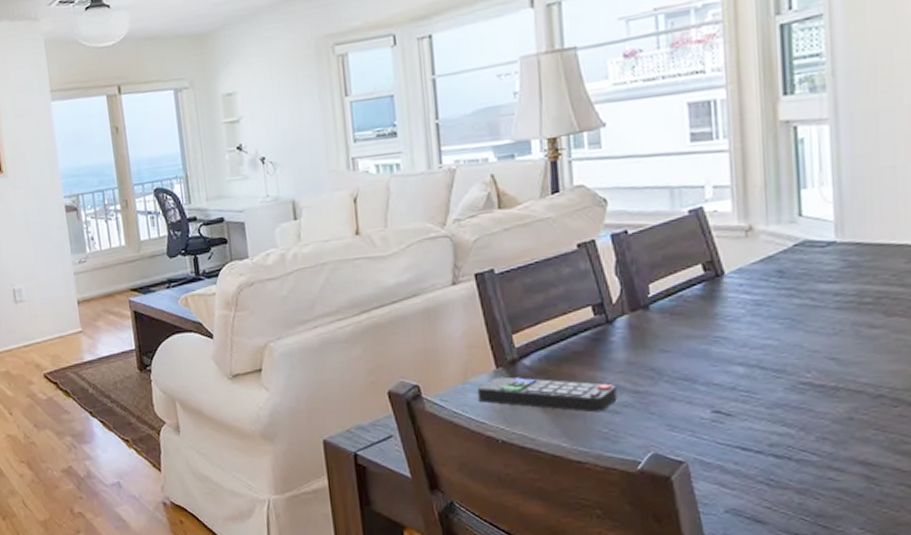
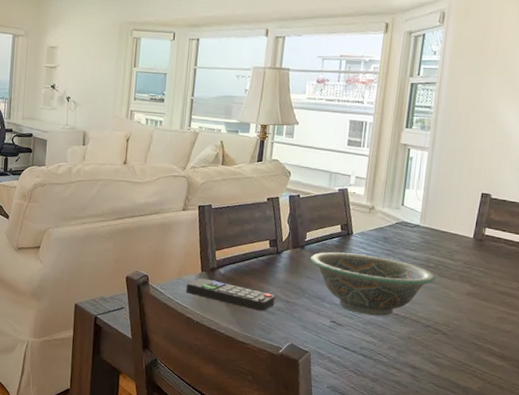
decorative bowl: none [661,301,880,394] -> present [310,252,436,317]

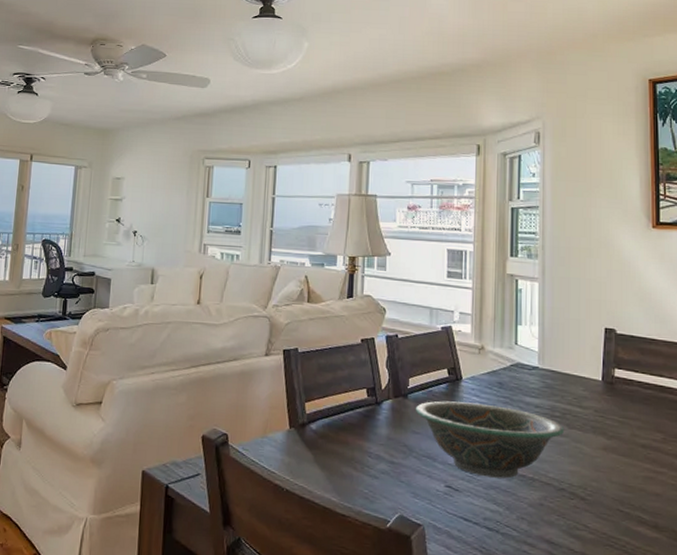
remote control: present [185,278,276,312] -> none [272,435,378,476]

